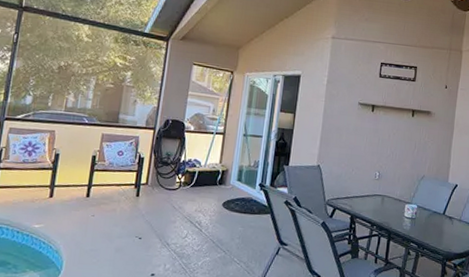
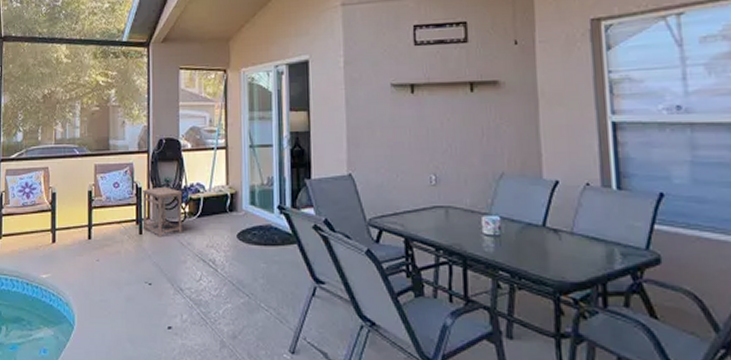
side table: none [140,159,181,200] -> present [142,186,183,236]

